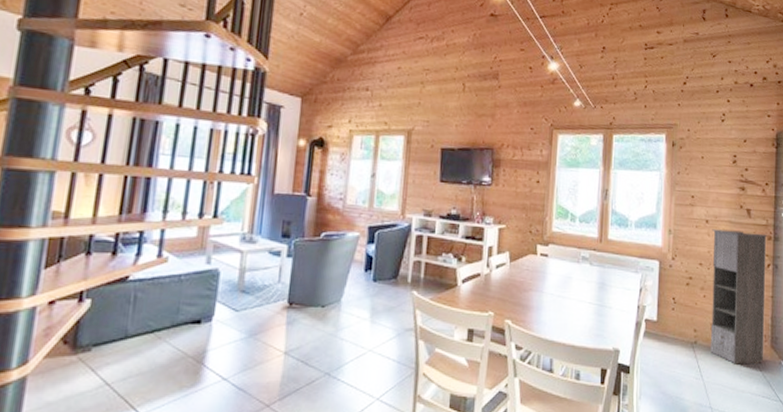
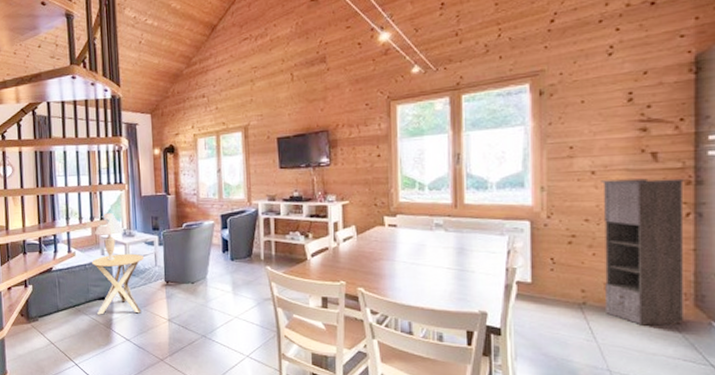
side table: none [186,263,266,344] -> present [92,253,145,315]
table lamp: none [200,209,244,273] -> present [94,212,125,261]

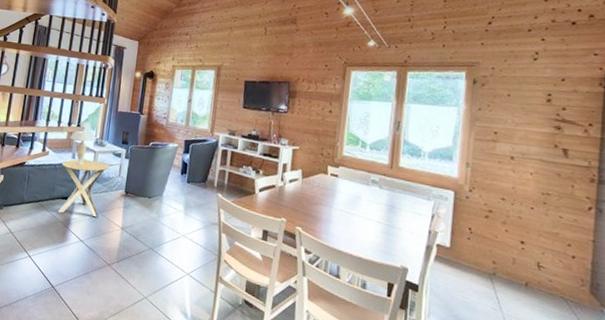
storage cabinet: present [601,178,686,326] -> none [512,166,590,307]

